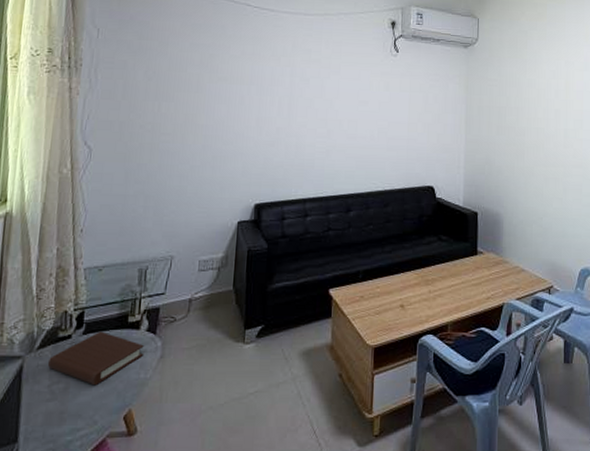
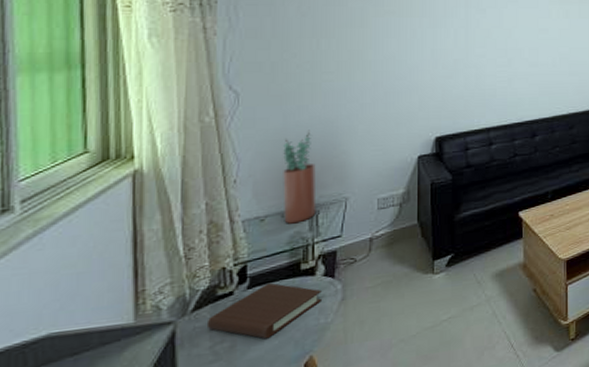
vase: none [118,187,149,276] -> present [283,129,317,224]

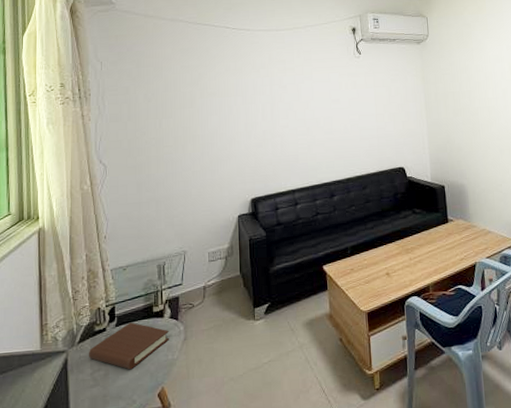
vase: present [283,129,317,224] -> none [138,194,163,273]

